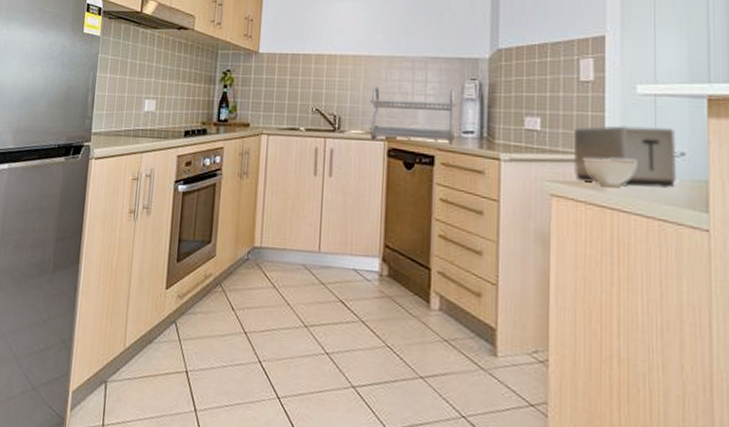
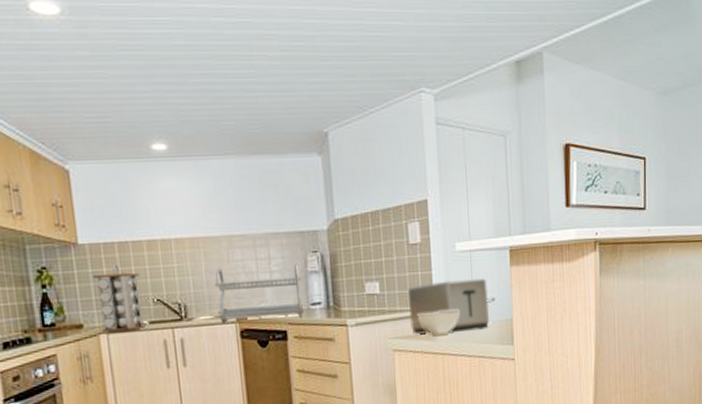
spice rack: none [263,72,305,137] -> present [92,263,146,334]

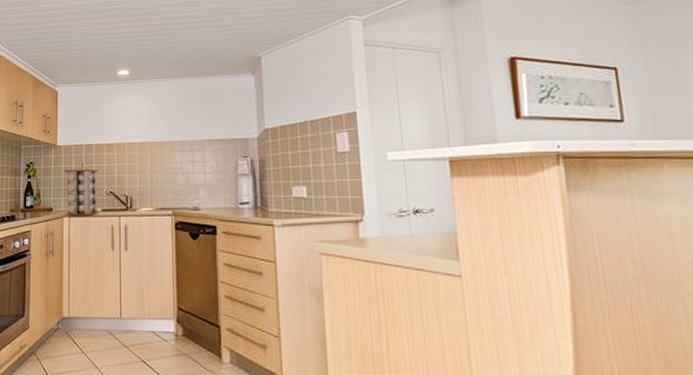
dish rack: present [215,263,303,323] -> none [157,166,232,215]
toaster: present [408,278,490,335] -> none [336,188,429,242]
bowl: present [417,309,460,338] -> none [346,218,394,245]

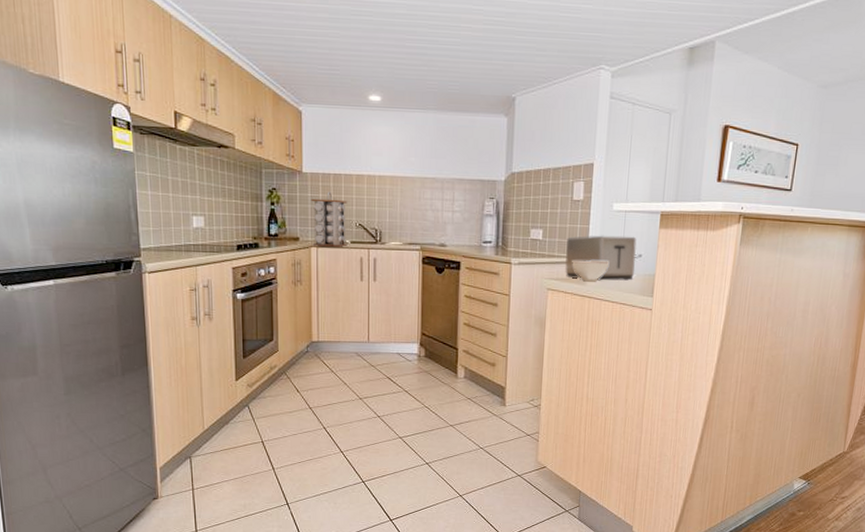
toaster: none [336,188,429,242] -> present [564,235,637,281]
bowl: none [346,218,394,245] -> present [572,260,610,283]

